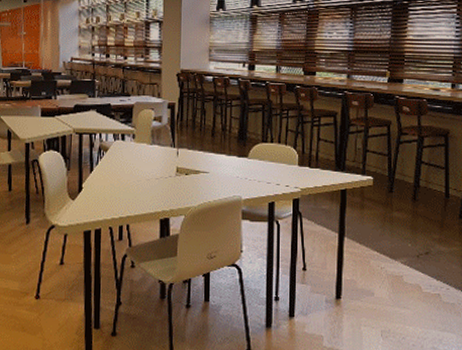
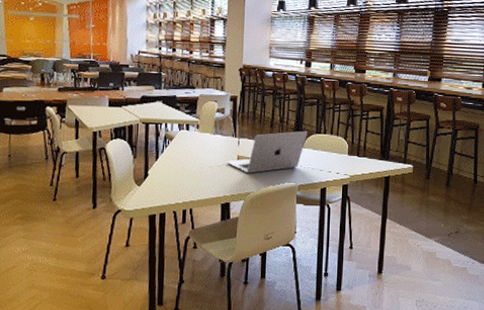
laptop: none [165,139,252,187] -> present [227,131,307,174]

